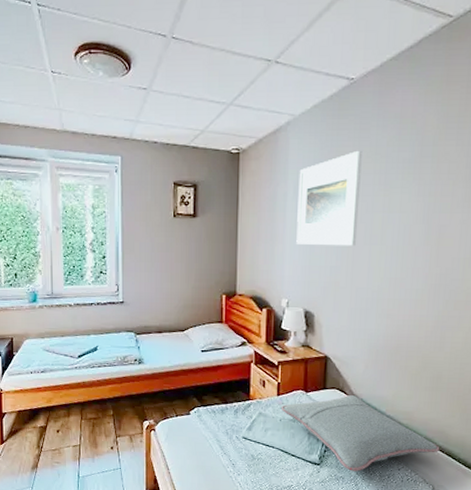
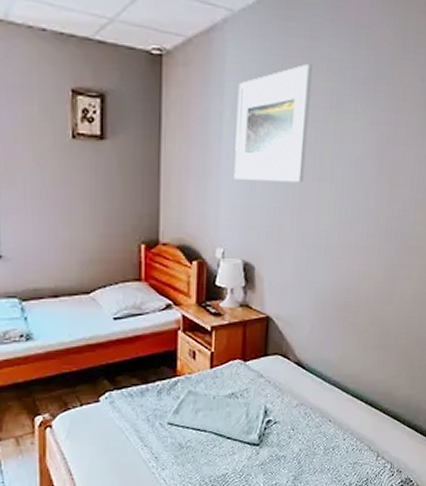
pillow: present [282,395,440,472] -> none [215,361,386,448]

